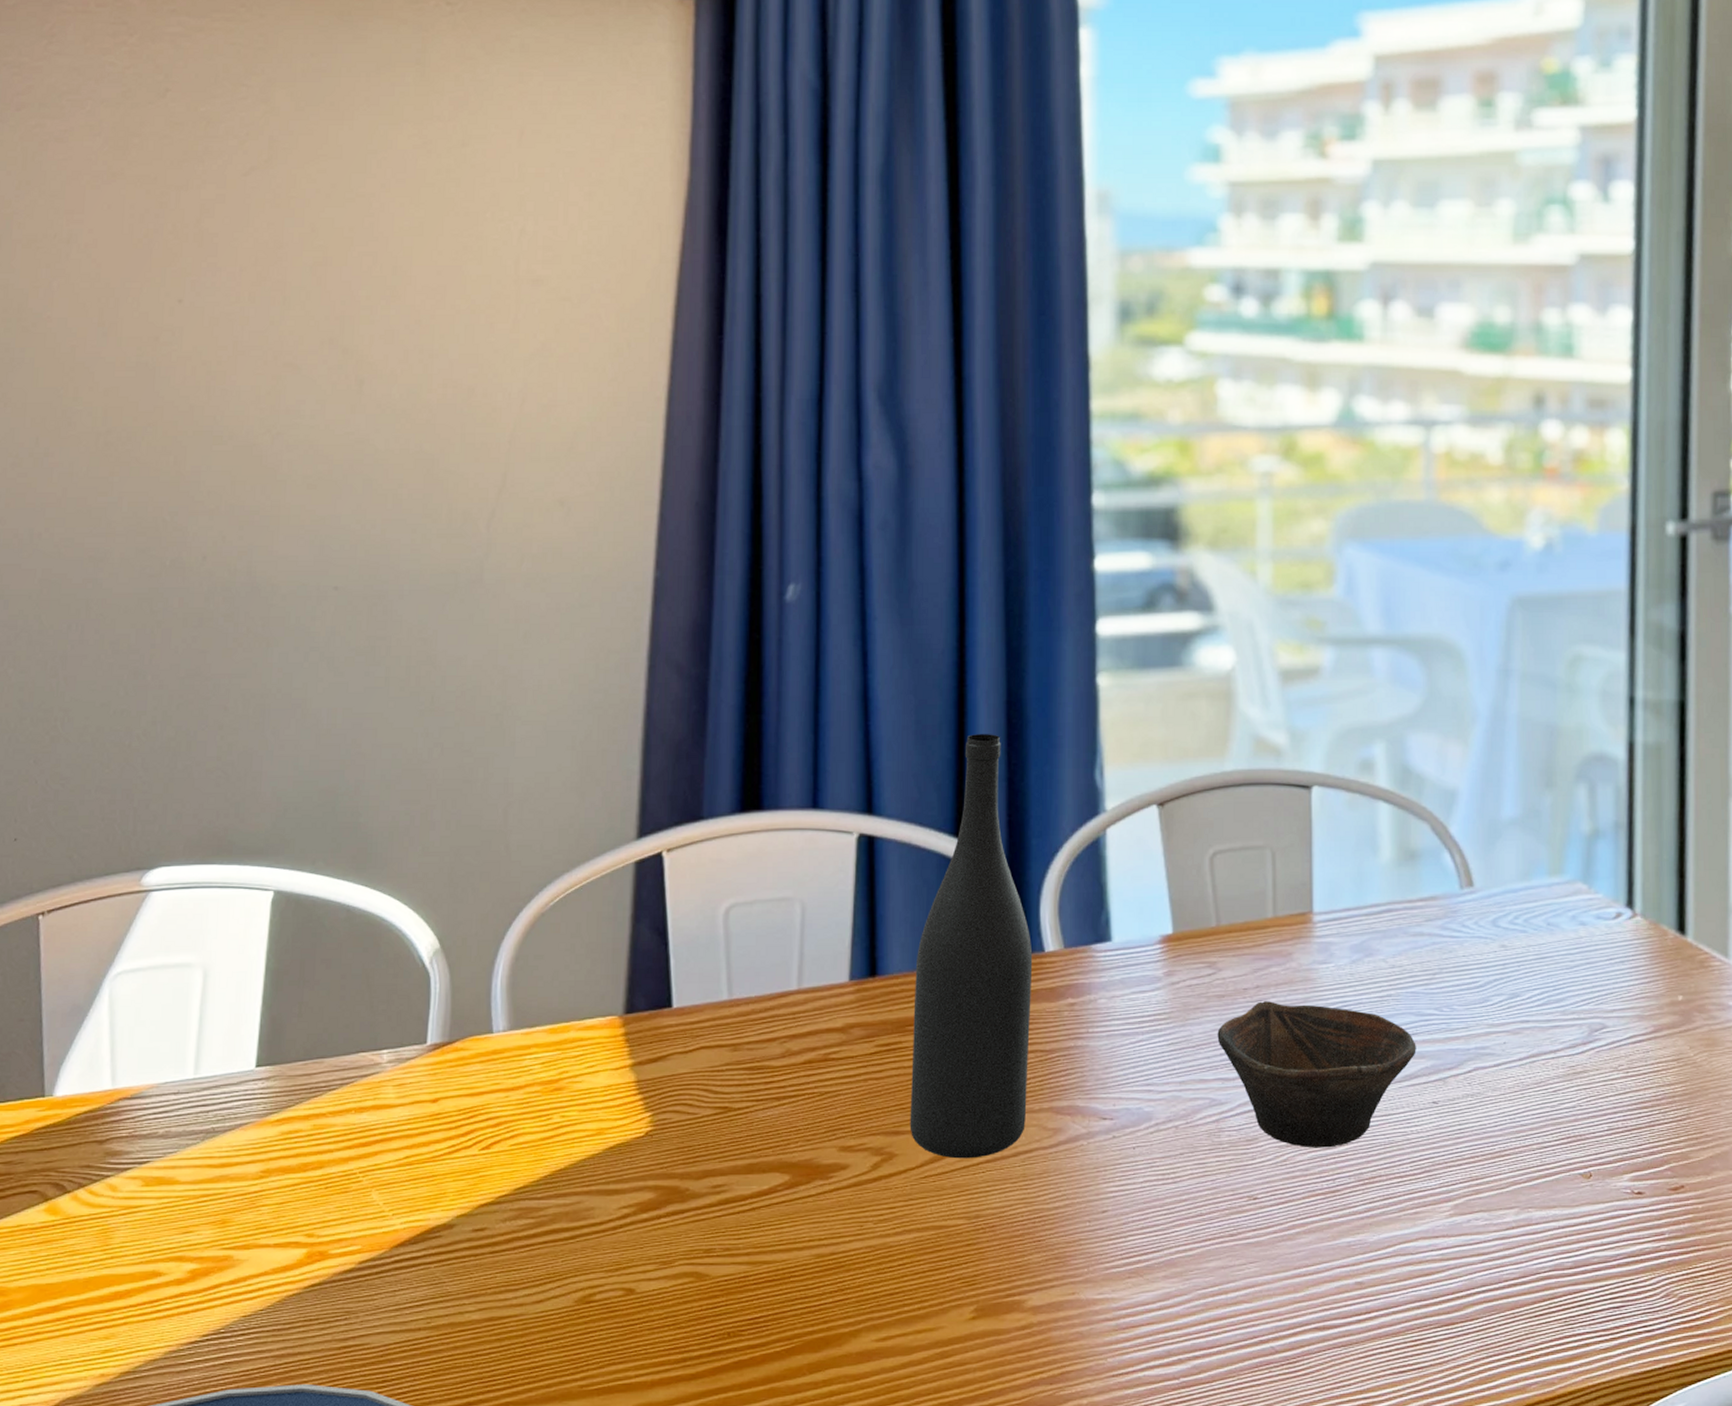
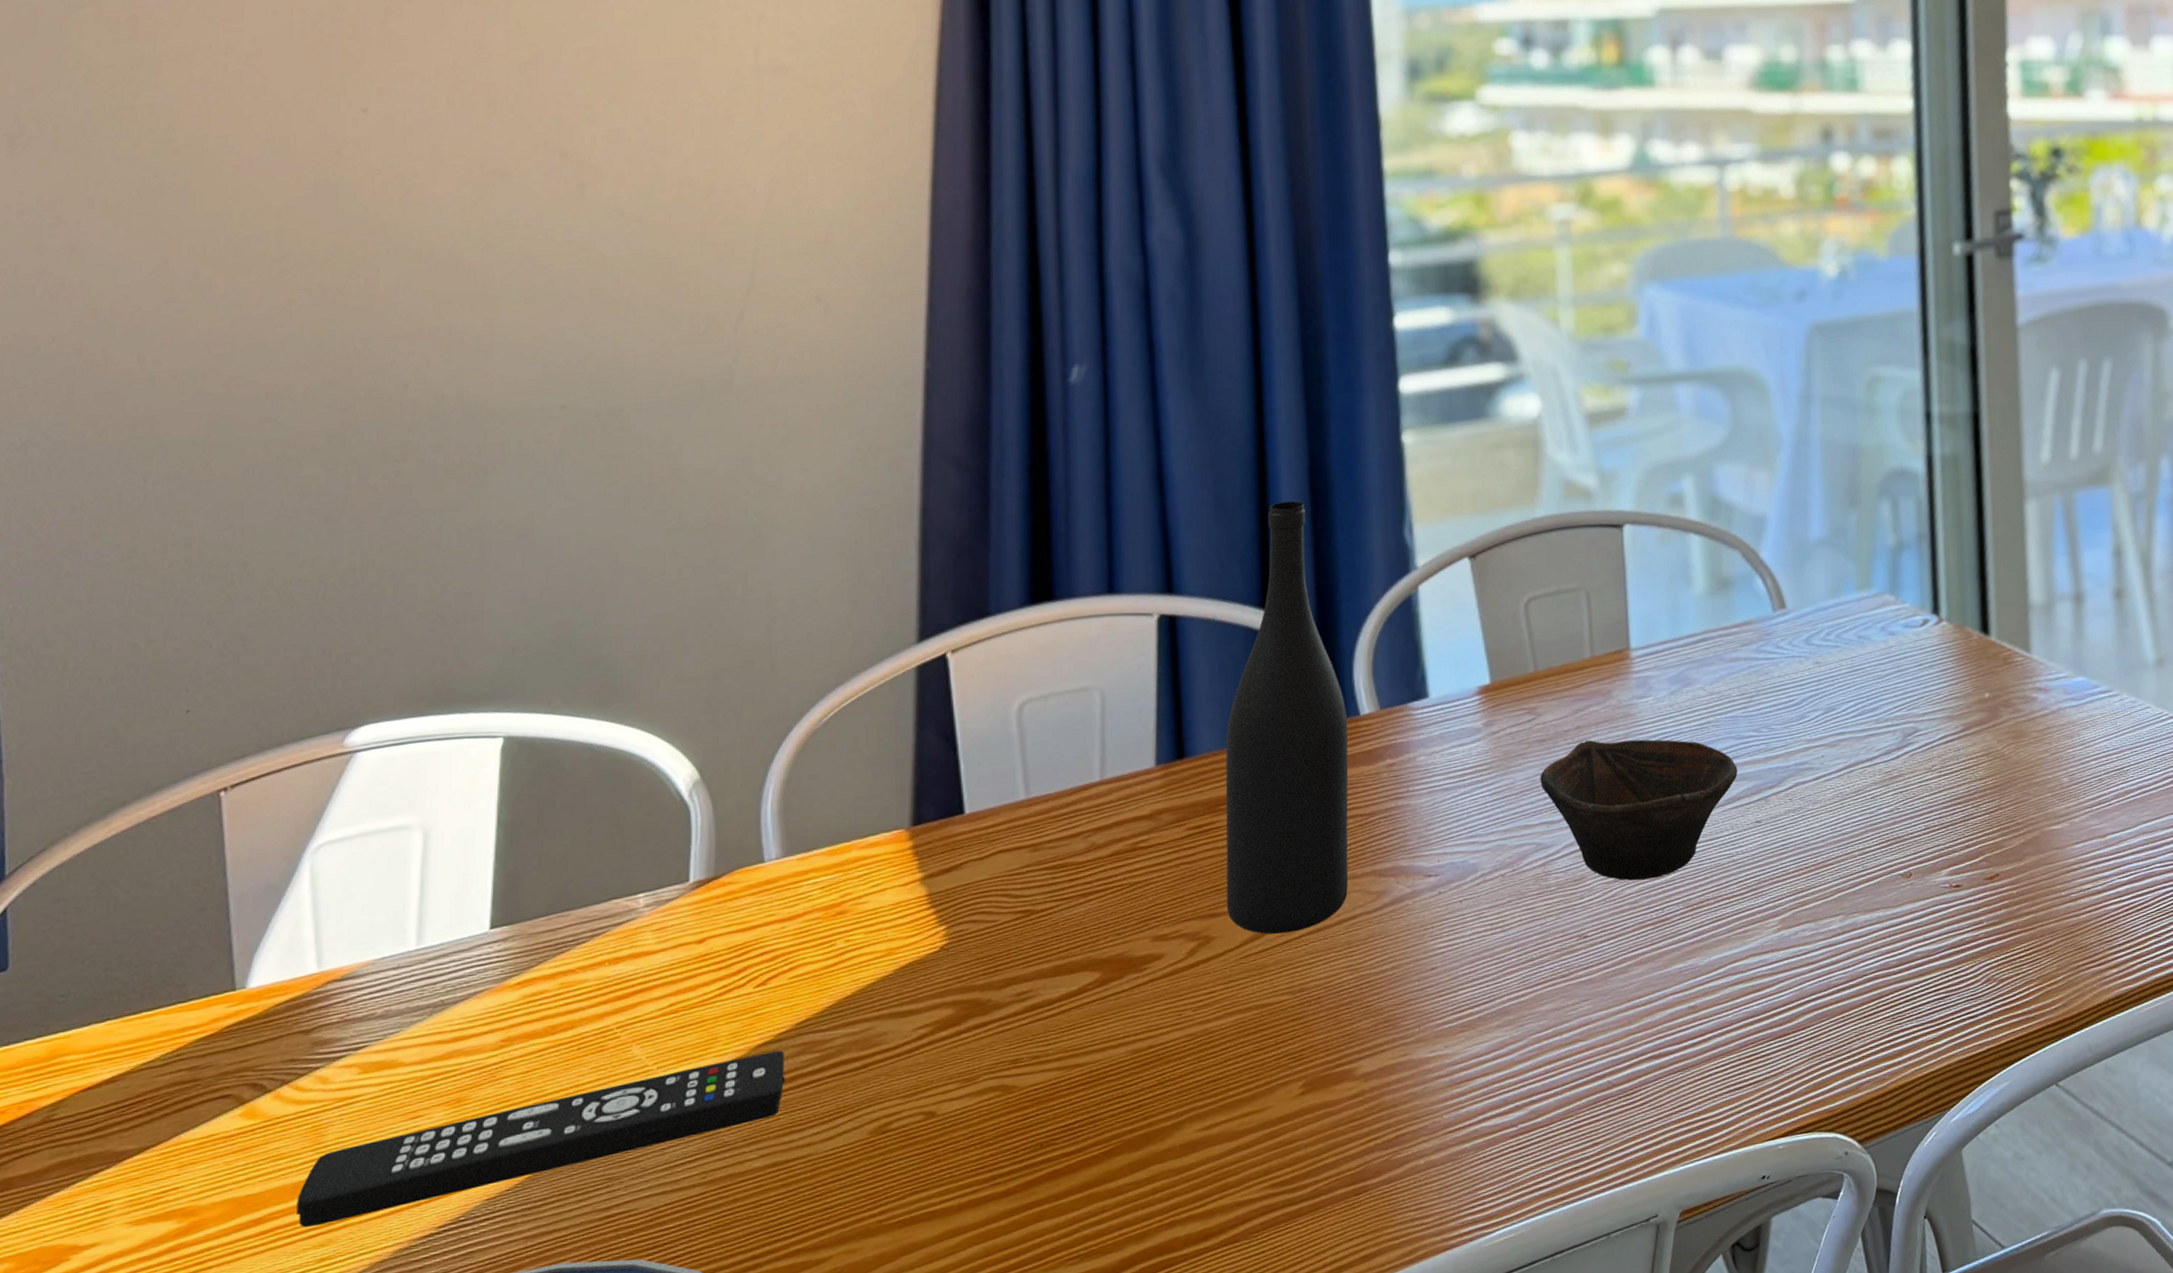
remote control: none [87,1212,503,1321] -> present [297,1050,786,1229]

